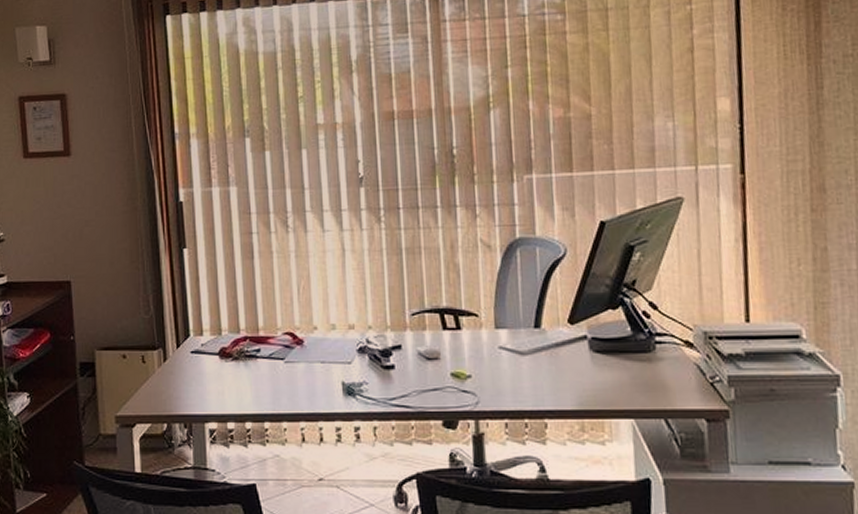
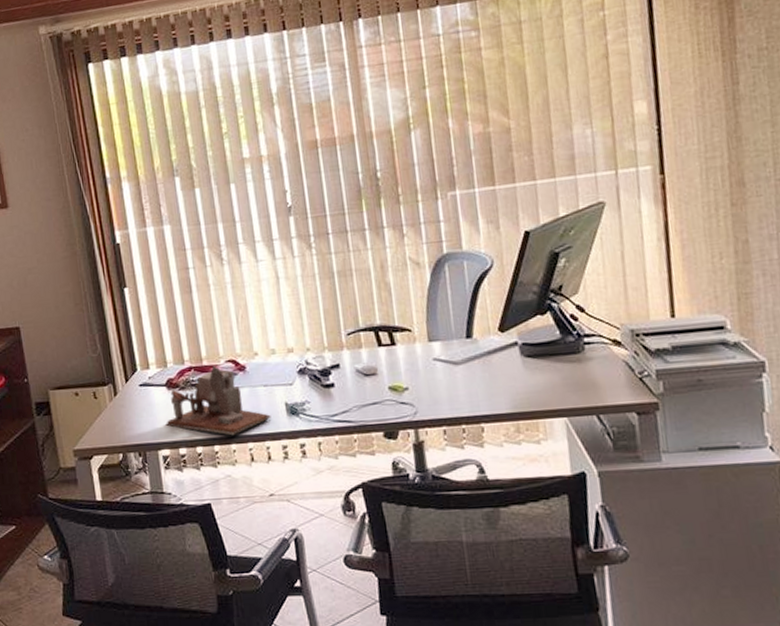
desk organizer: none [215,338,326,413] -> present [166,366,271,436]

